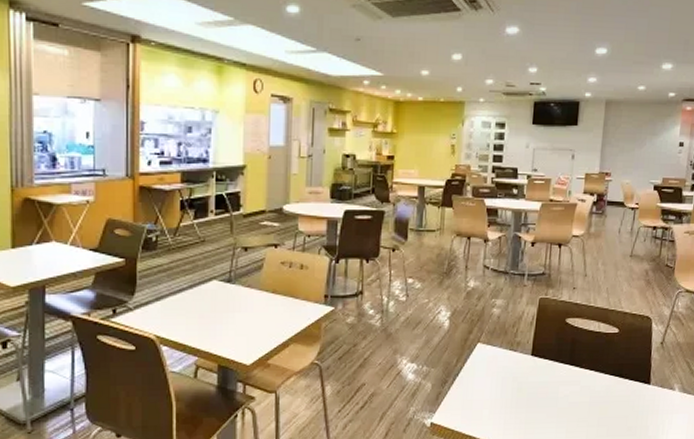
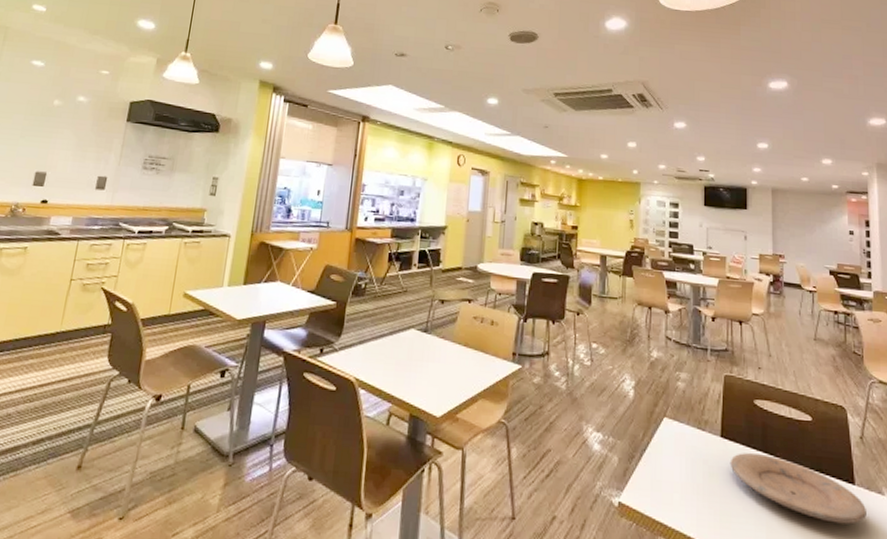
plate: none [538,367,657,418] -> present [730,453,867,524]

